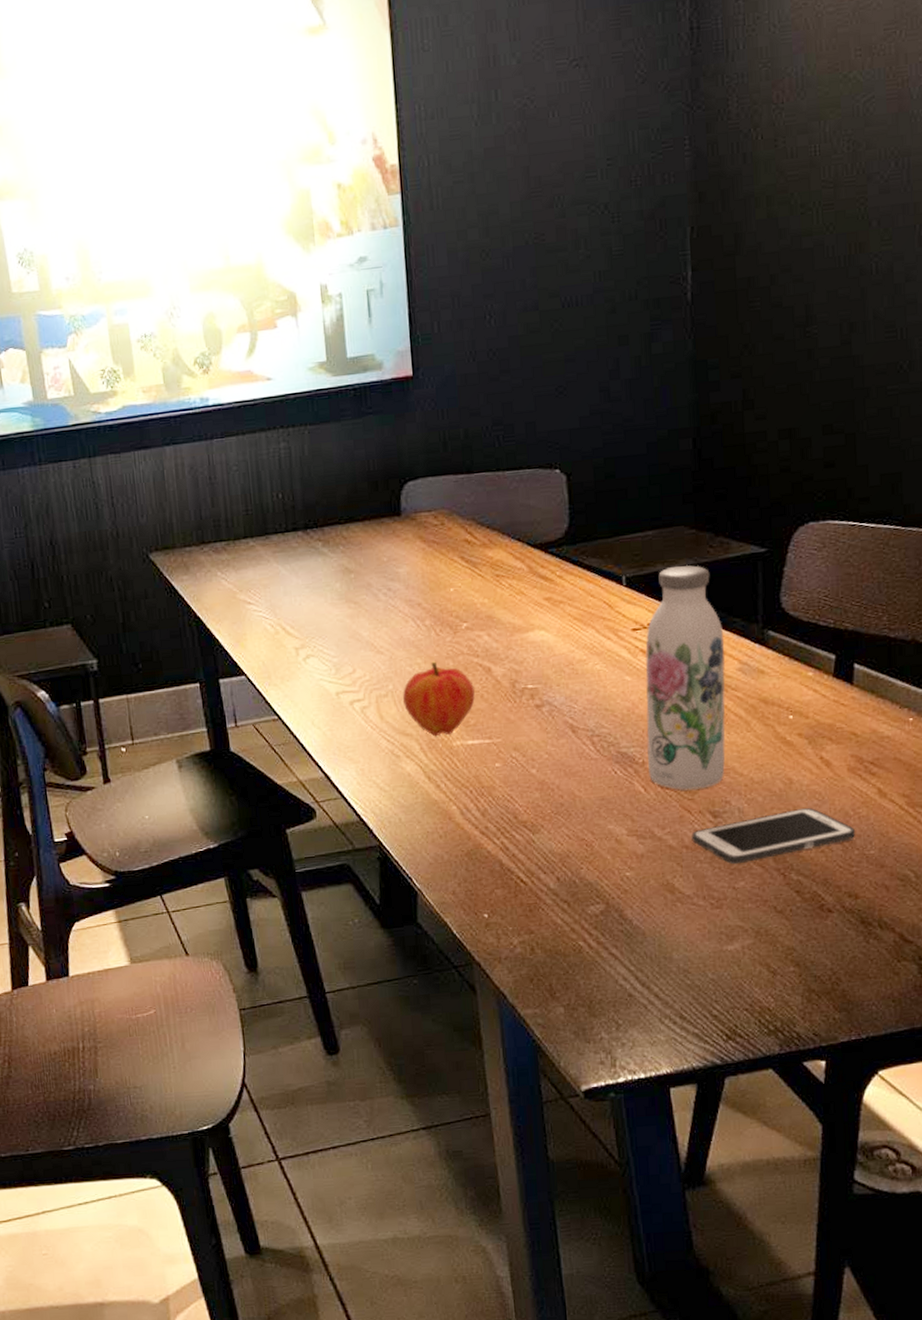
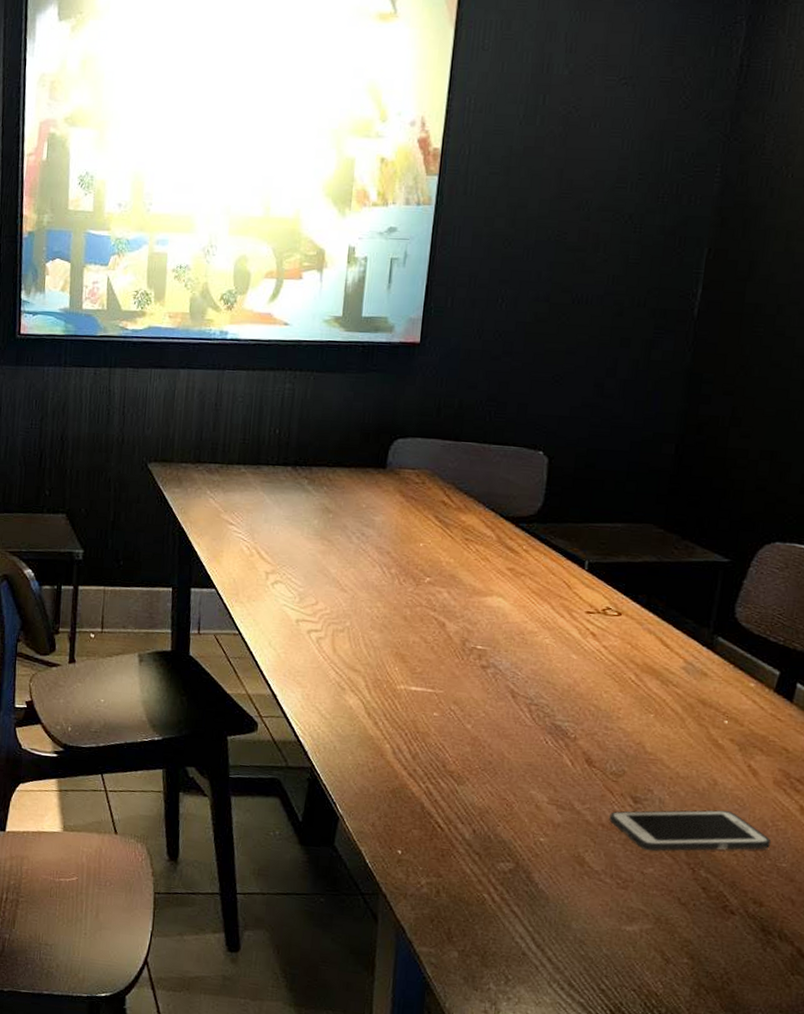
fruit: present [402,661,475,737] -> none [357,607,426,679]
water bottle: present [645,564,726,790] -> none [578,560,674,774]

